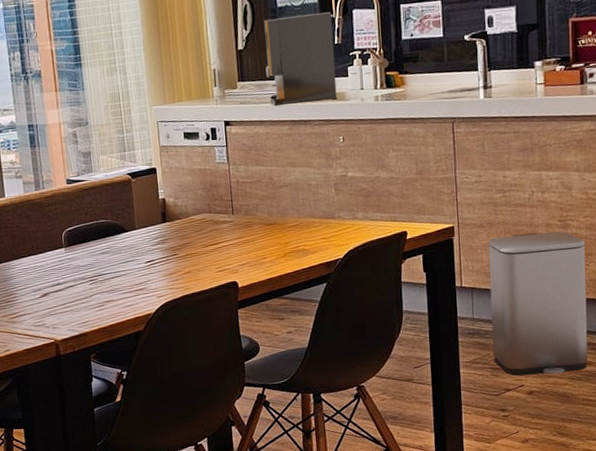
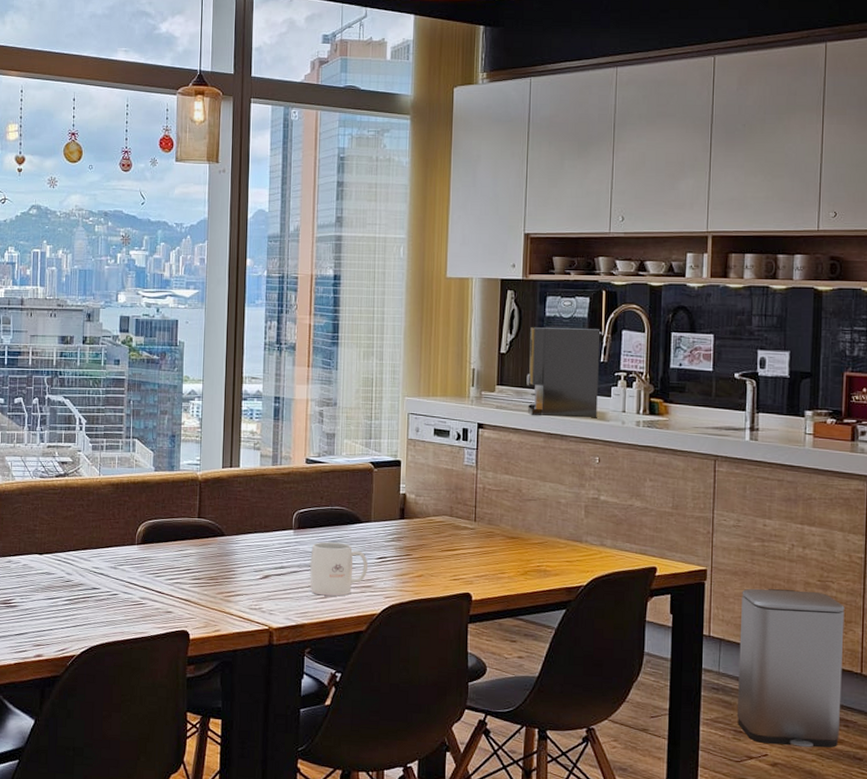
mug: none [83,253,139,304] -> present [310,542,368,597]

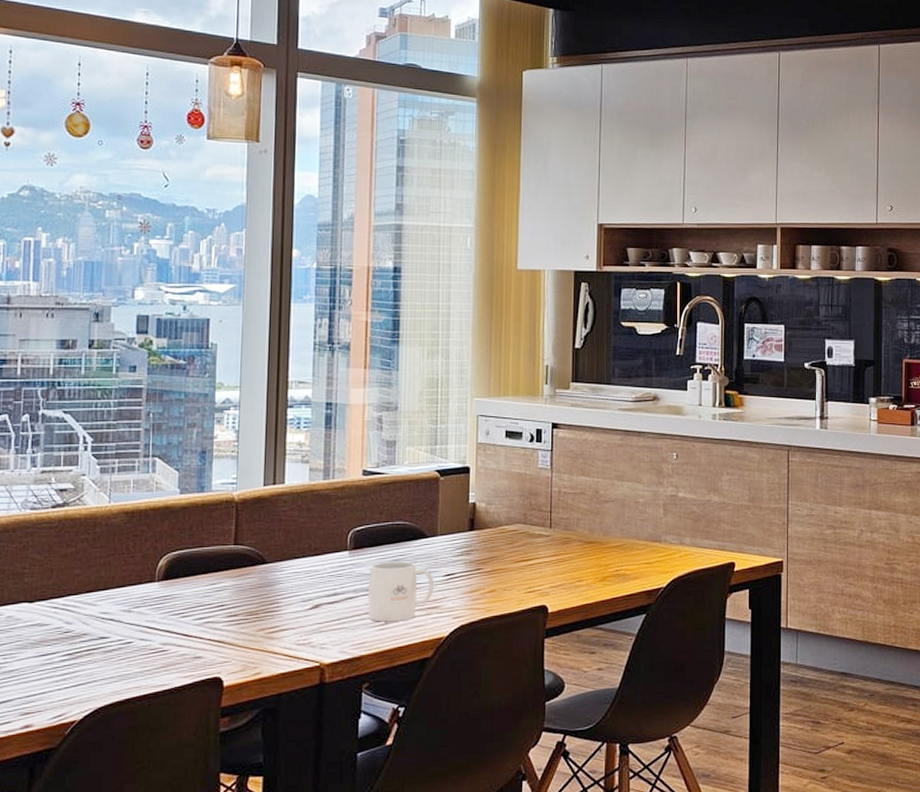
coffee machine: present [526,326,601,418] -> none [602,320,676,413]
pedal bin: present [736,588,845,748] -> none [814,574,910,732]

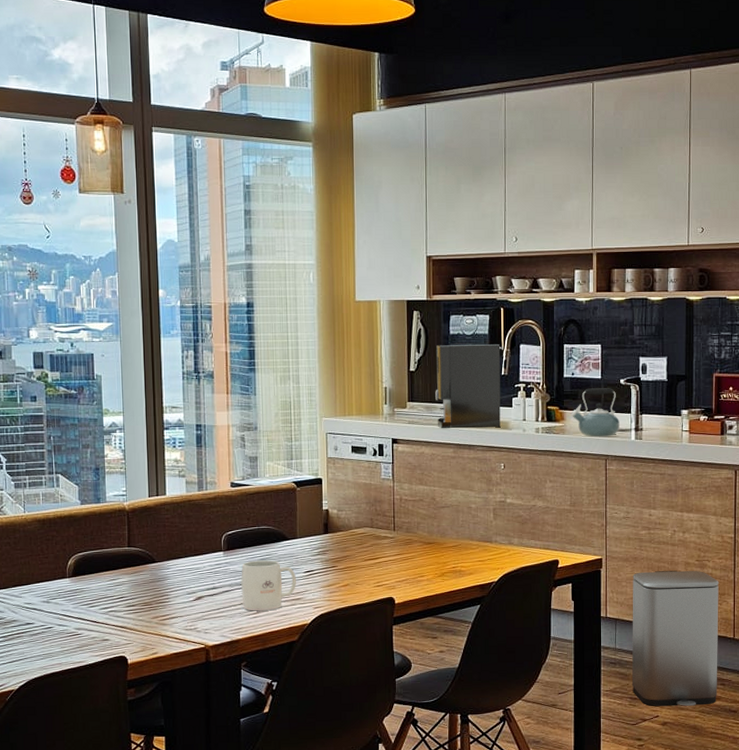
coffee machine: none [602,320,676,413] -> present [435,343,501,429]
kettle: none [751,372,803,425] -> present [571,388,620,437]
pedal bin: none [814,574,910,732] -> present [631,570,719,707]

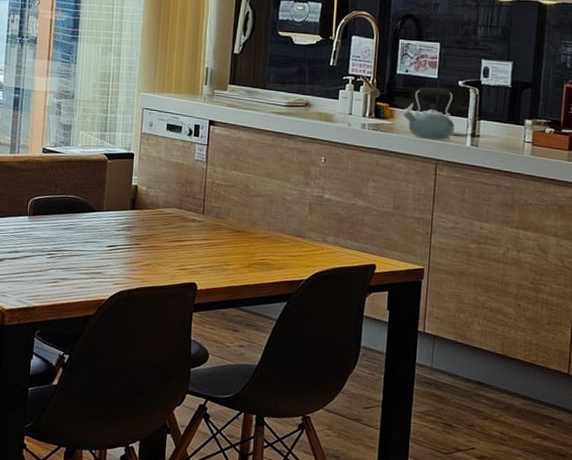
mug: present [241,560,296,611] -> none [42,228,98,282]
coffee machine: present [435,343,501,429] -> none [257,29,331,120]
pedal bin: present [631,570,719,707] -> none [447,288,555,443]

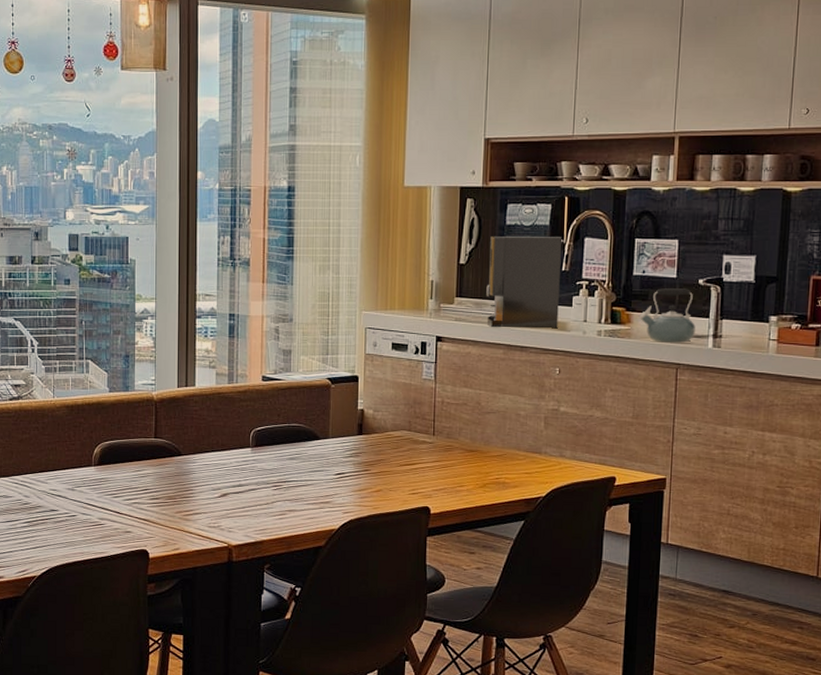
coffee machine: none [257,29,331,120] -> present [486,235,563,329]

